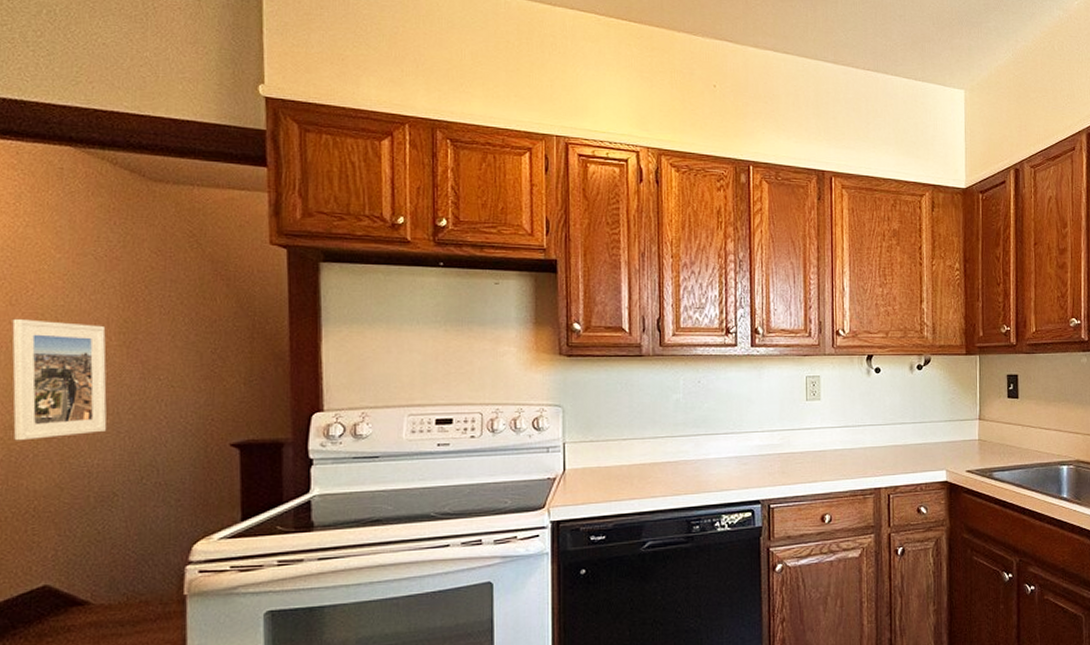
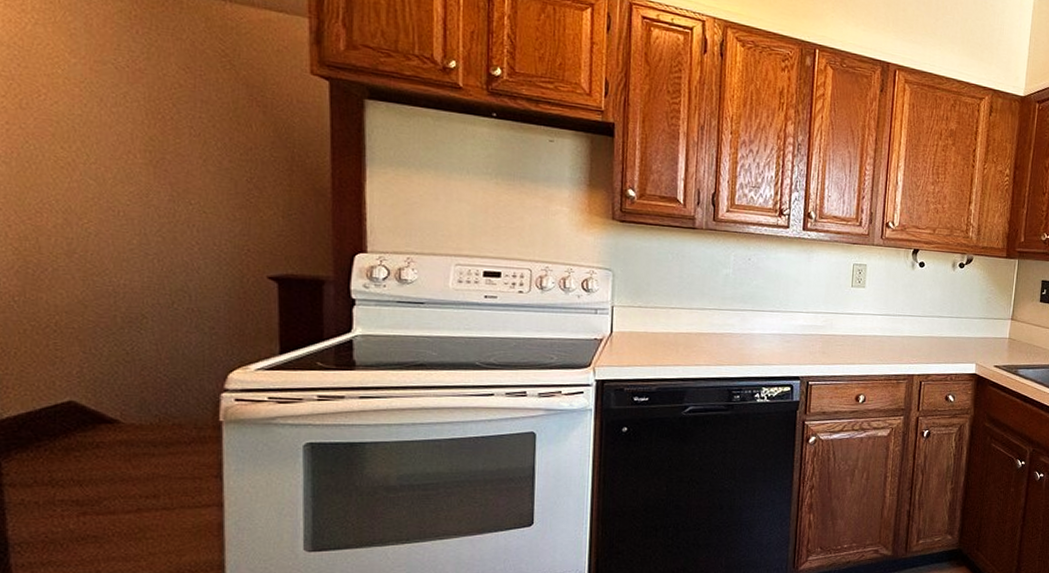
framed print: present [12,319,107,441] -> none [23,124,134,254]

